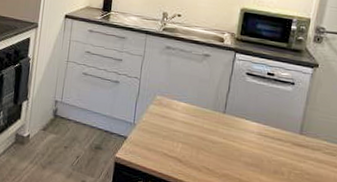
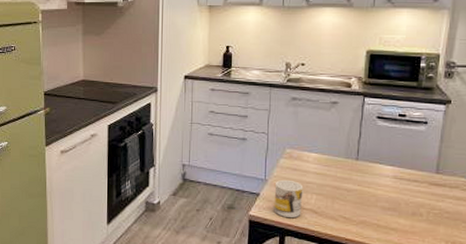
mug: none [139,125,170,164] -> present [274,179,303,218]

